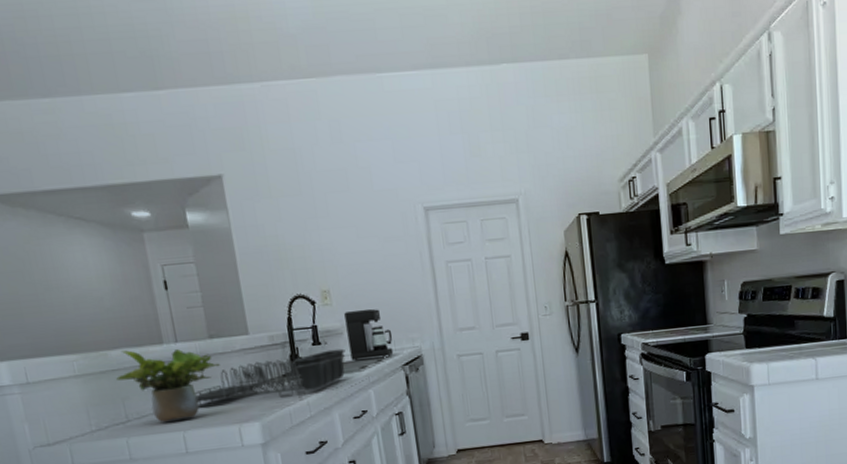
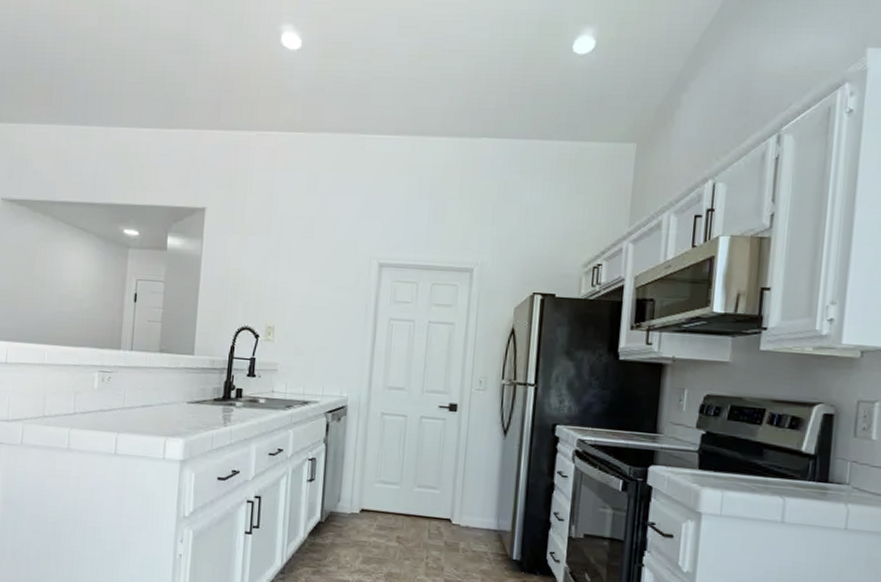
potted plant: present [116,349,220,423] -> none [75,349,163,423]
dish rack: present [195,348,346,408] -> none [135,381,276,421]
coffee maker: present [344,308,394,361] -> none [279,350,323,402]

